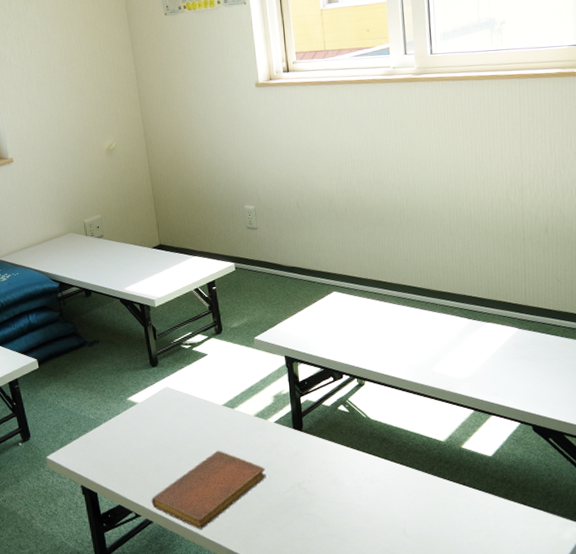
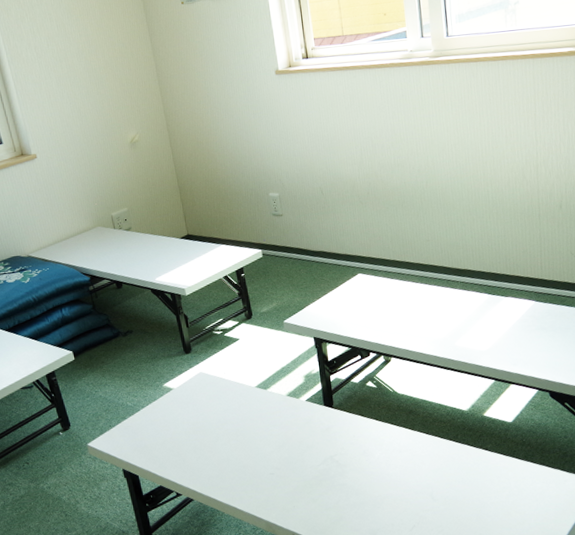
notebook: present [151,450,266,529] -> none [191,429,300,504]

